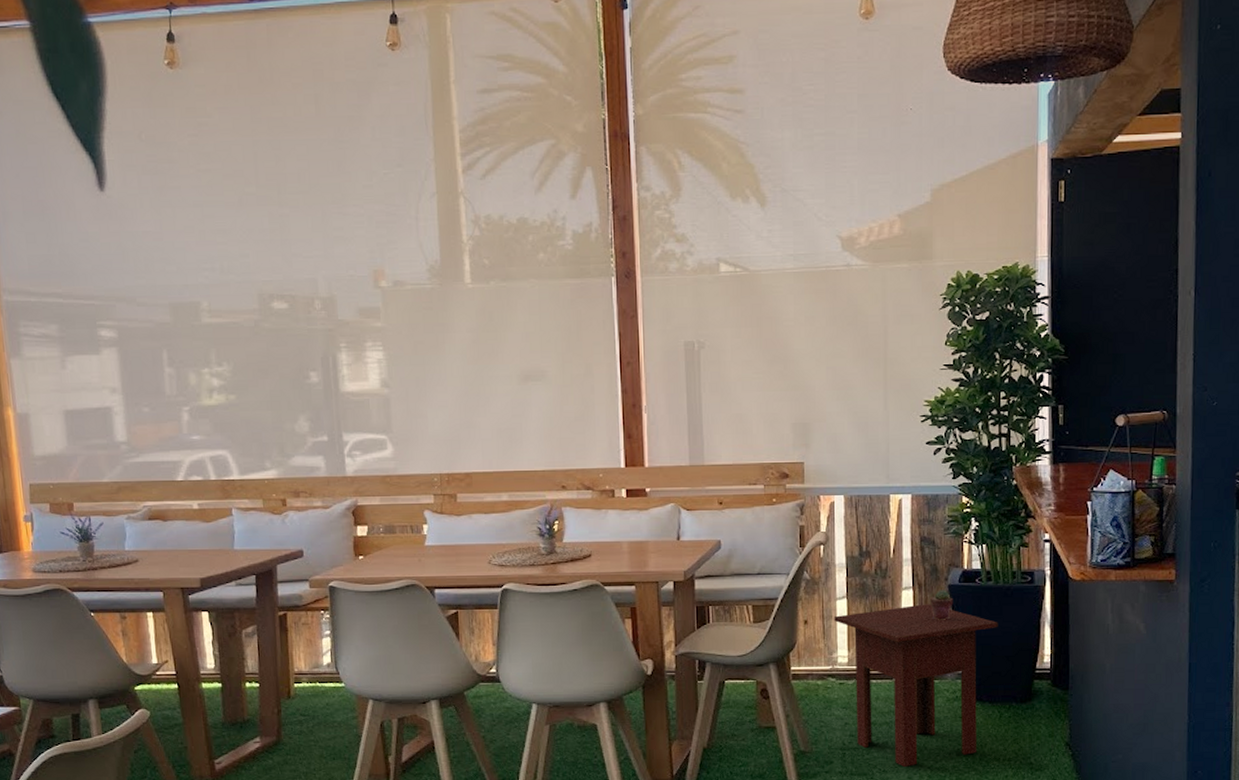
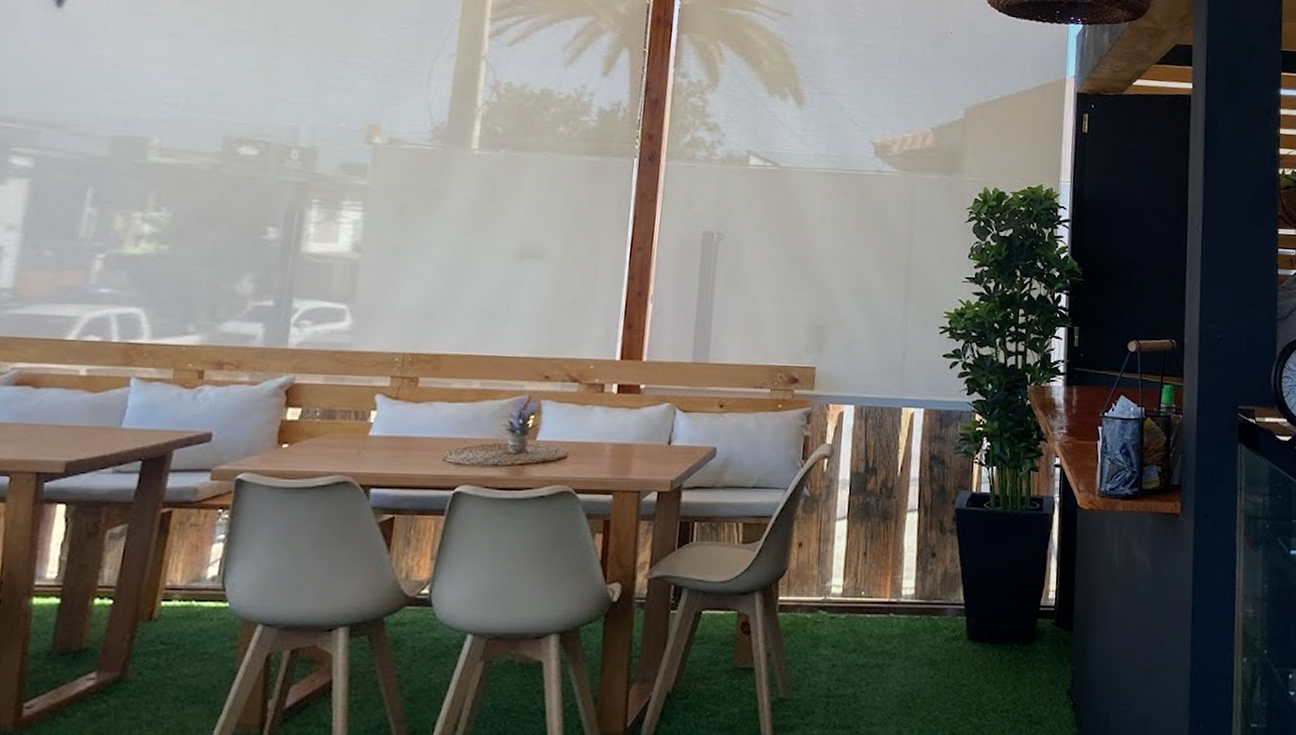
side table: present [834,604,998,767] -> none [831,529,1004,718]
potted succulent: present [930,590,954,620] -> none [935,514,960,548]

